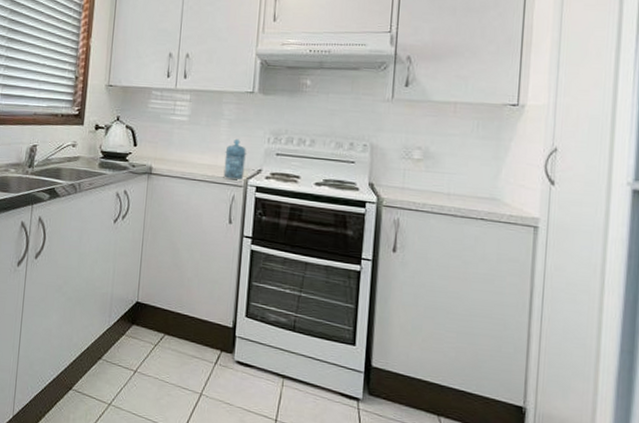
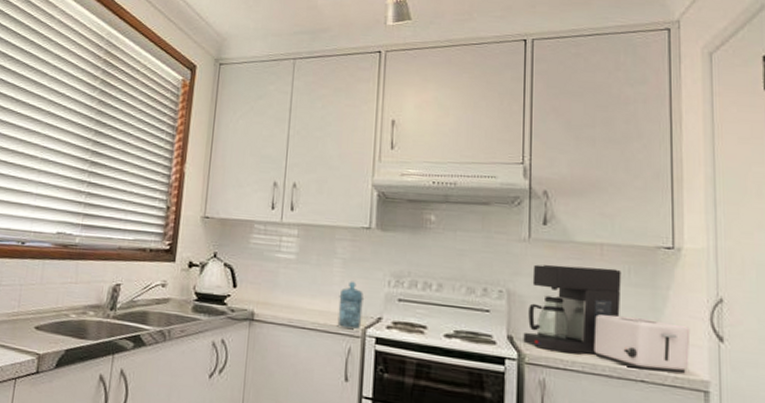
coffee maker: none [382,121,471,198] -> present [523,264,622,355]
toaster: none [442,163,527,212] -> present [593,314,691,374]

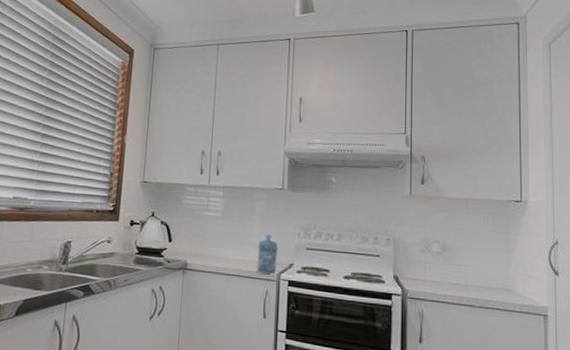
coffee maker: present [523,264,622,355] -> none [406,216,482,289]
toaster: present [593,314,691,374] -> none [460,256,534,302]

